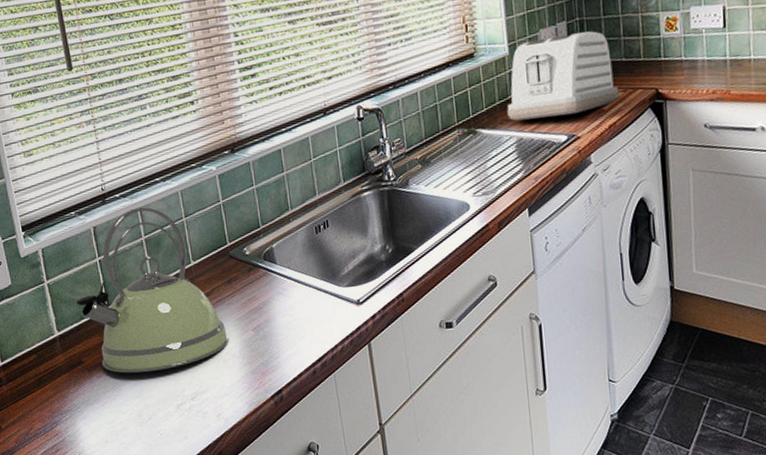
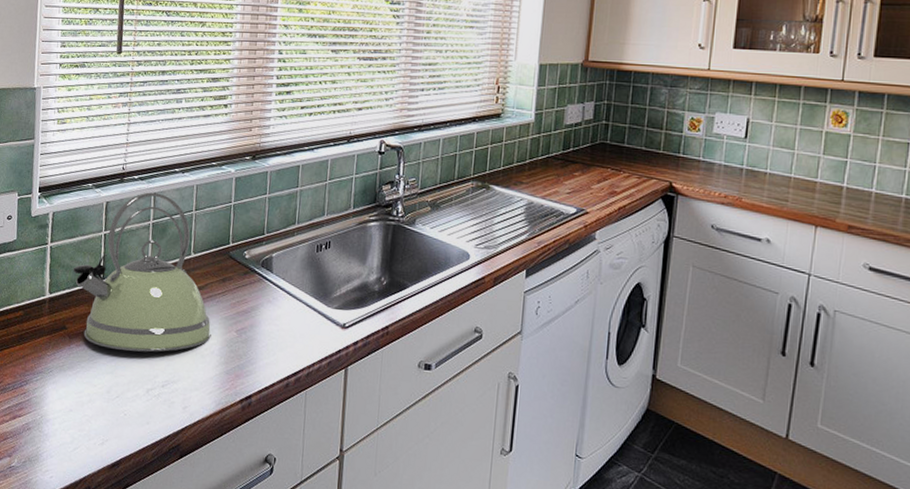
toaster: present [507,31,620,121] -> none [522,113,634,190]

